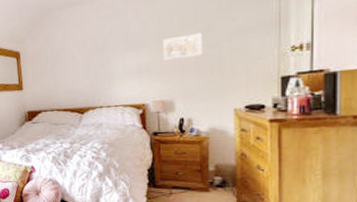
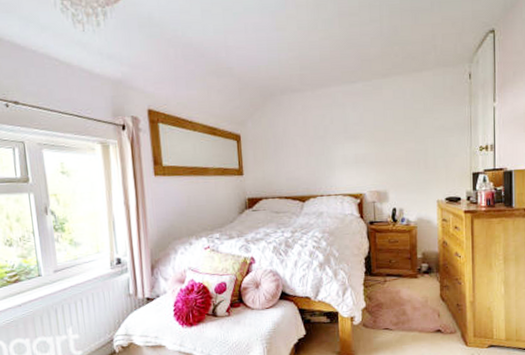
wall art: present [163,32,202,61] -> none [378,128,411,153]

